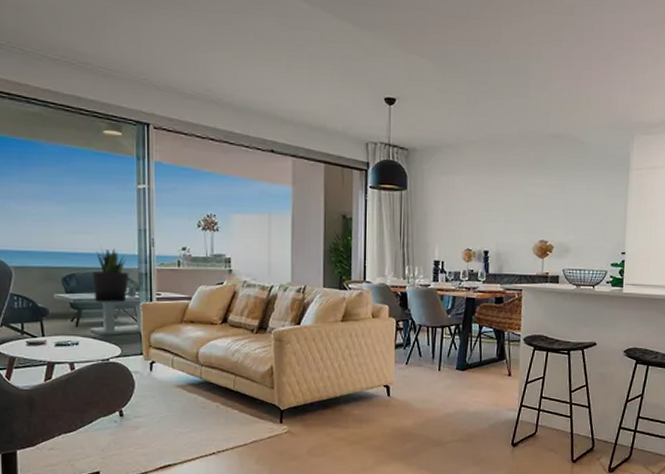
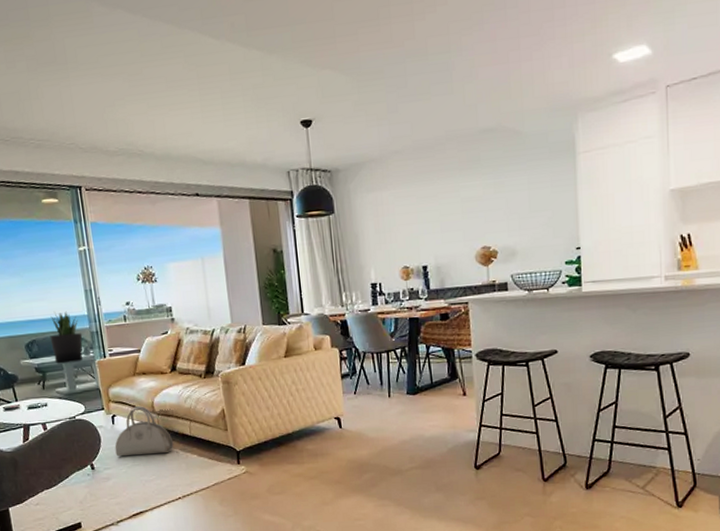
handbag: none [149,355,215,406] -> present [114,406,174,457]

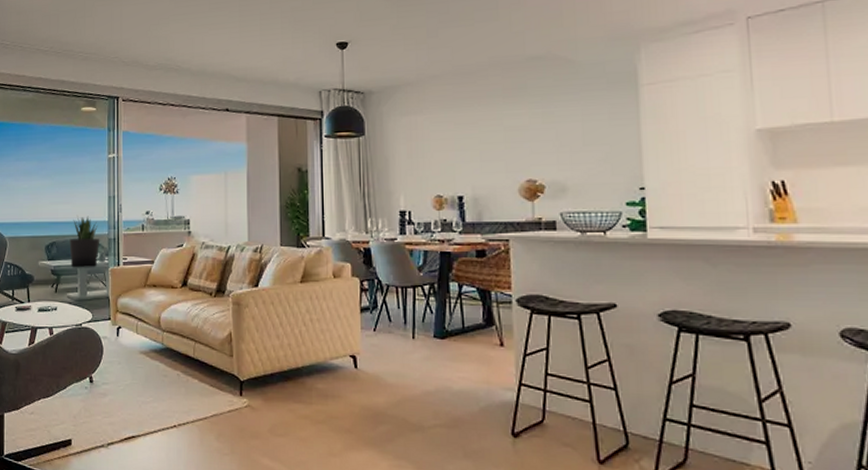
handbag: present [114,406,174,457] -> none [116,320,176,375]

